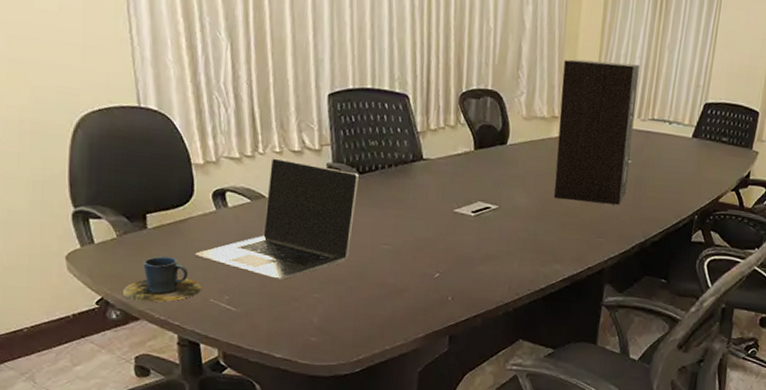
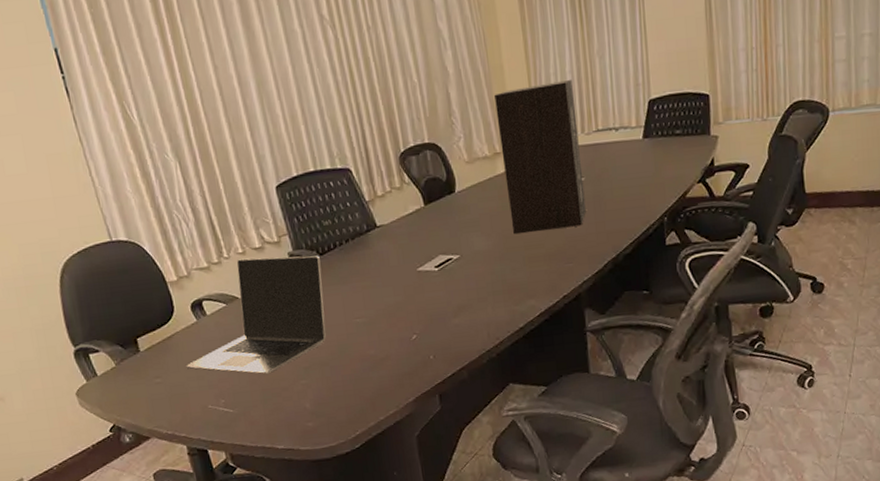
cup: present [122,256,202,303] -> none [130,374,200,422]

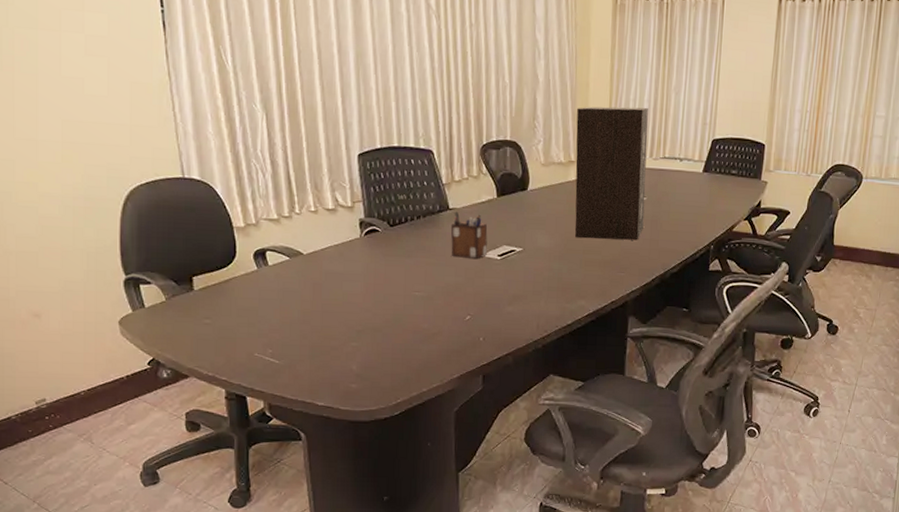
laptop: present [186,255,326,374] -> none [238,217,390,331]
desk organizer: none [381,227,423,276] -> present [450,211,488,260]

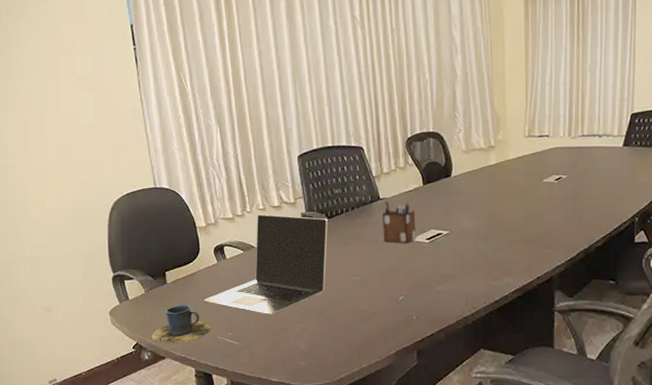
cup: none [172,316,247,360] -> present [151,305,211,343]
laptop: none [238,217,390,331] -> present [203,214,328,314]
speaker: present [575,106,648,240] -> none [495,89,566,219]

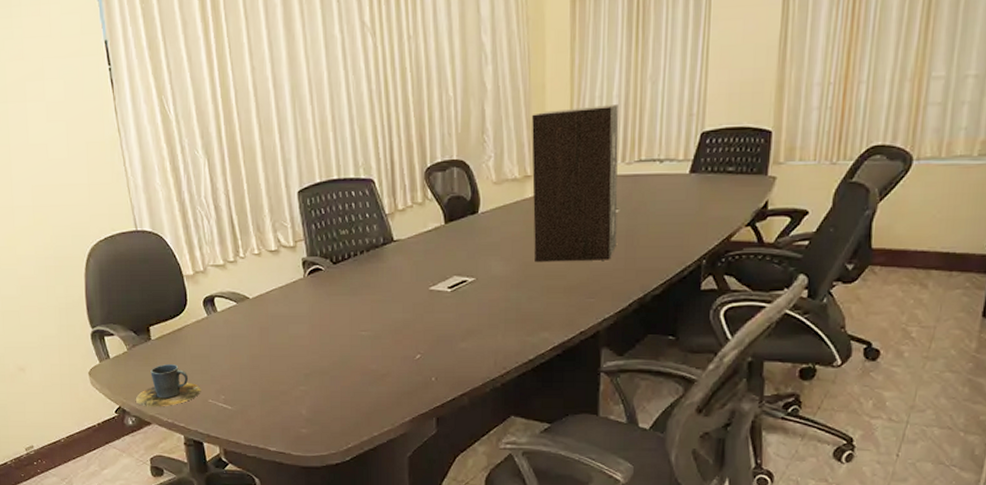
laptop: present [203,214,328,314] -> none [192,260,333,375]
desk organizer: present [382,201,416,244] -> none [396,243,436,294]
speaker: none [495,89,566,219] -> present [532,103,619,263]

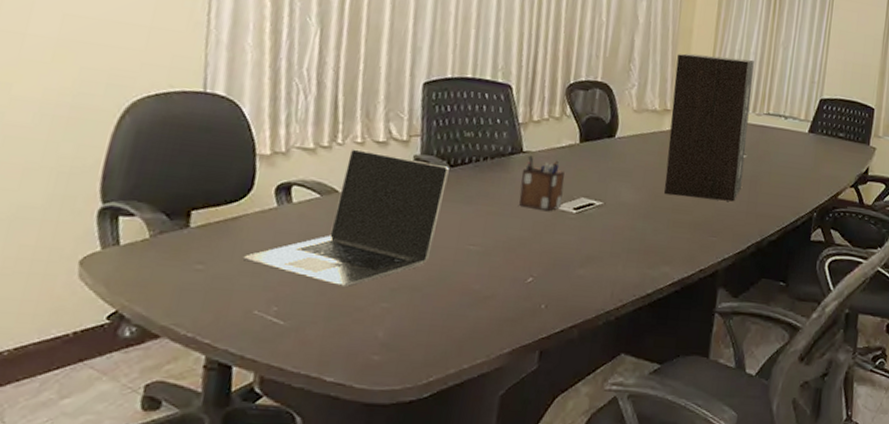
cup: present [135,364,201,407] -> none [143,260,247,316]
laptop: none [192,260,333,375] -> present [242,149,449,287]
desk organizer: none [396,243,436,294] -> present [519,155,565,212]

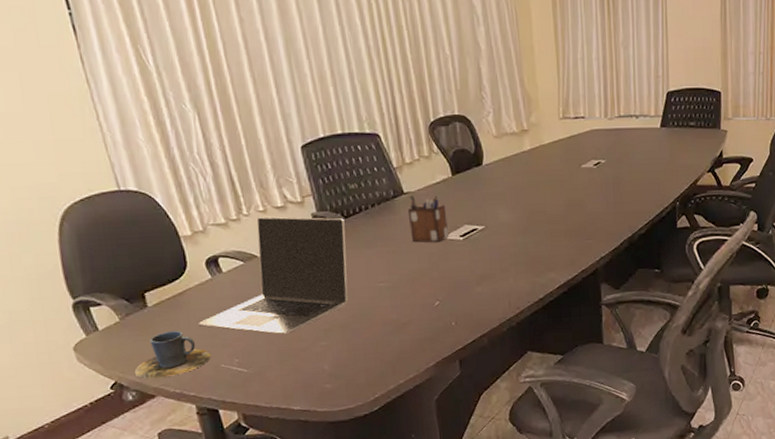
cup: none [143,260,247,316] -> present [134,331,212,379]
speaker: present [664,53,754,202] -> none [524,65,606,209]

